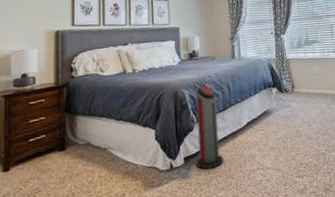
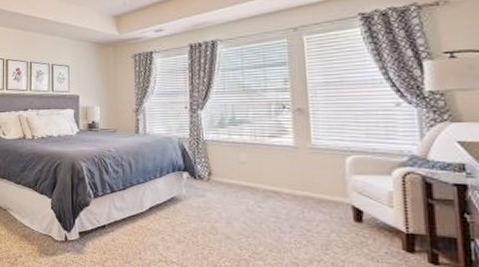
air purifier: present [195,86,224,170] -> none [91,160,121,250]

